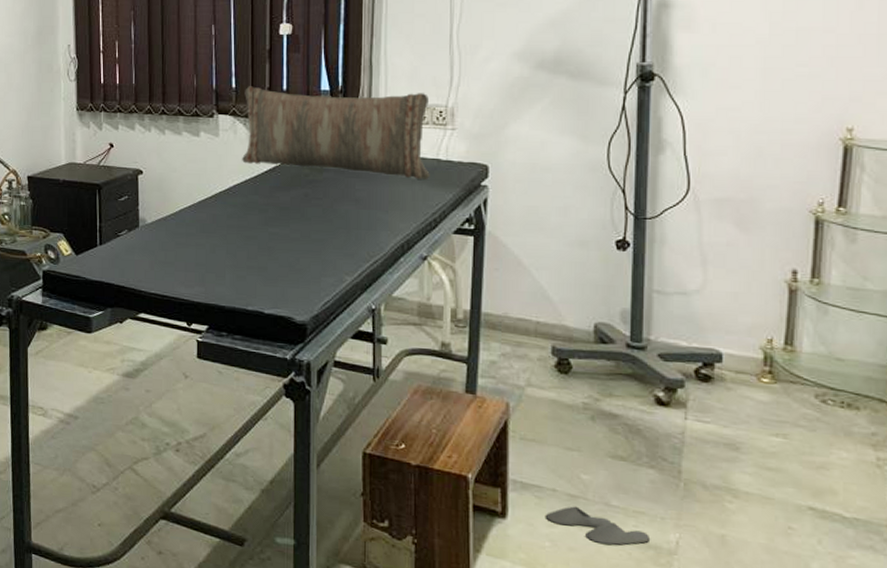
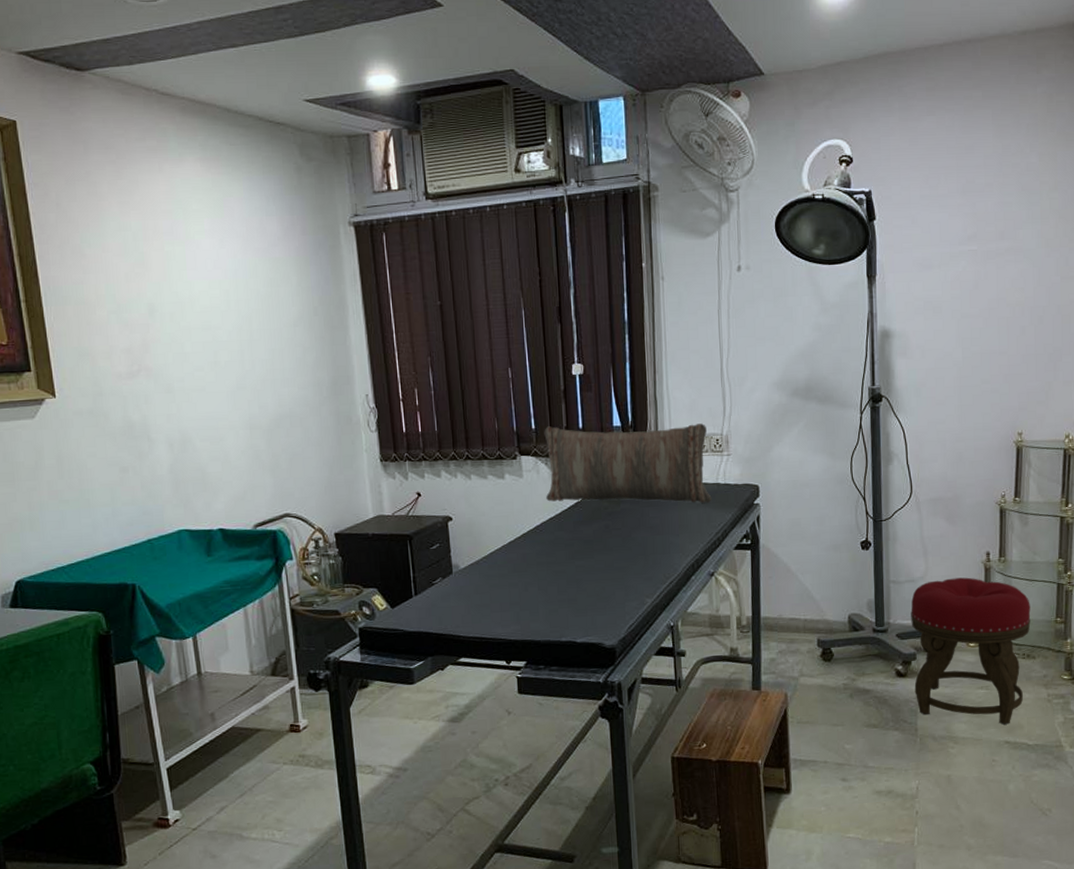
slippers: present [546,506,649,547] -> none [821,772,897,801]
stool: none [679,296,855,487] -> present [911,577,1031,725]

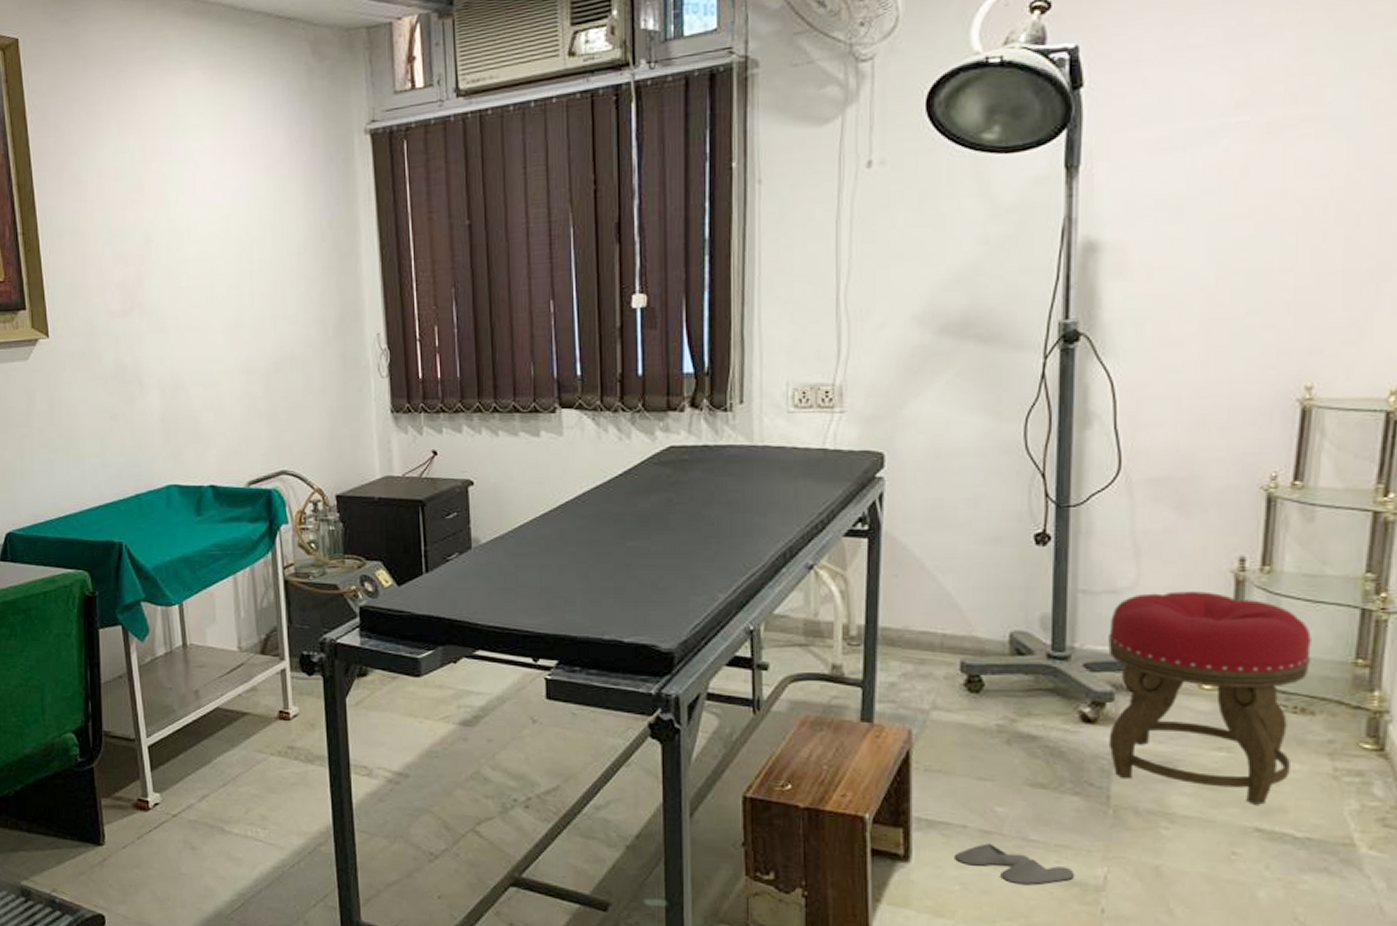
pillow: present [544,423,712,503] -> none [592,370,815,474]
slippers: none [821,772,897,801] -> present [955,843,1074,886]

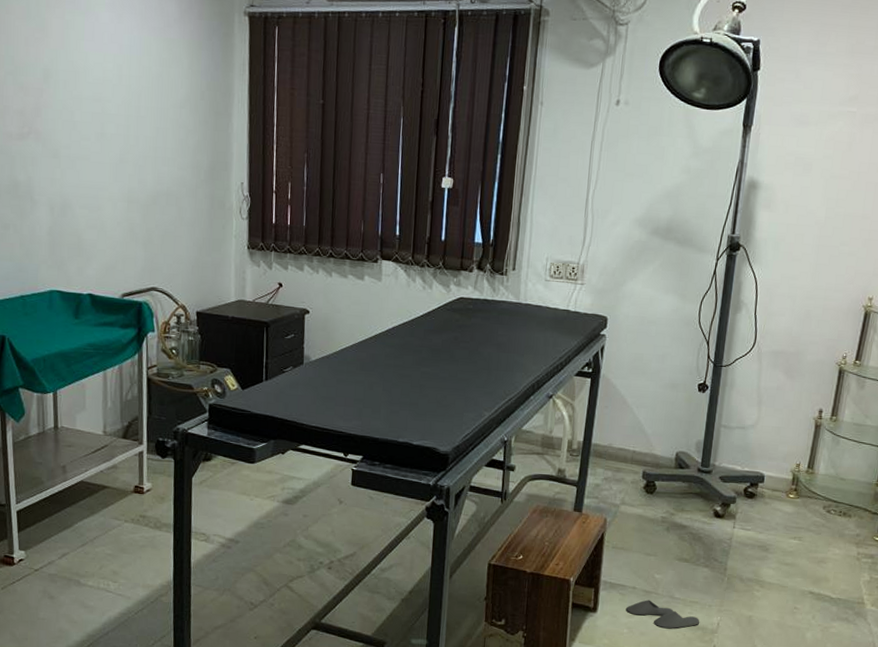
stool: present [1108,591,1311,805] -> none [729,430,855,576]

